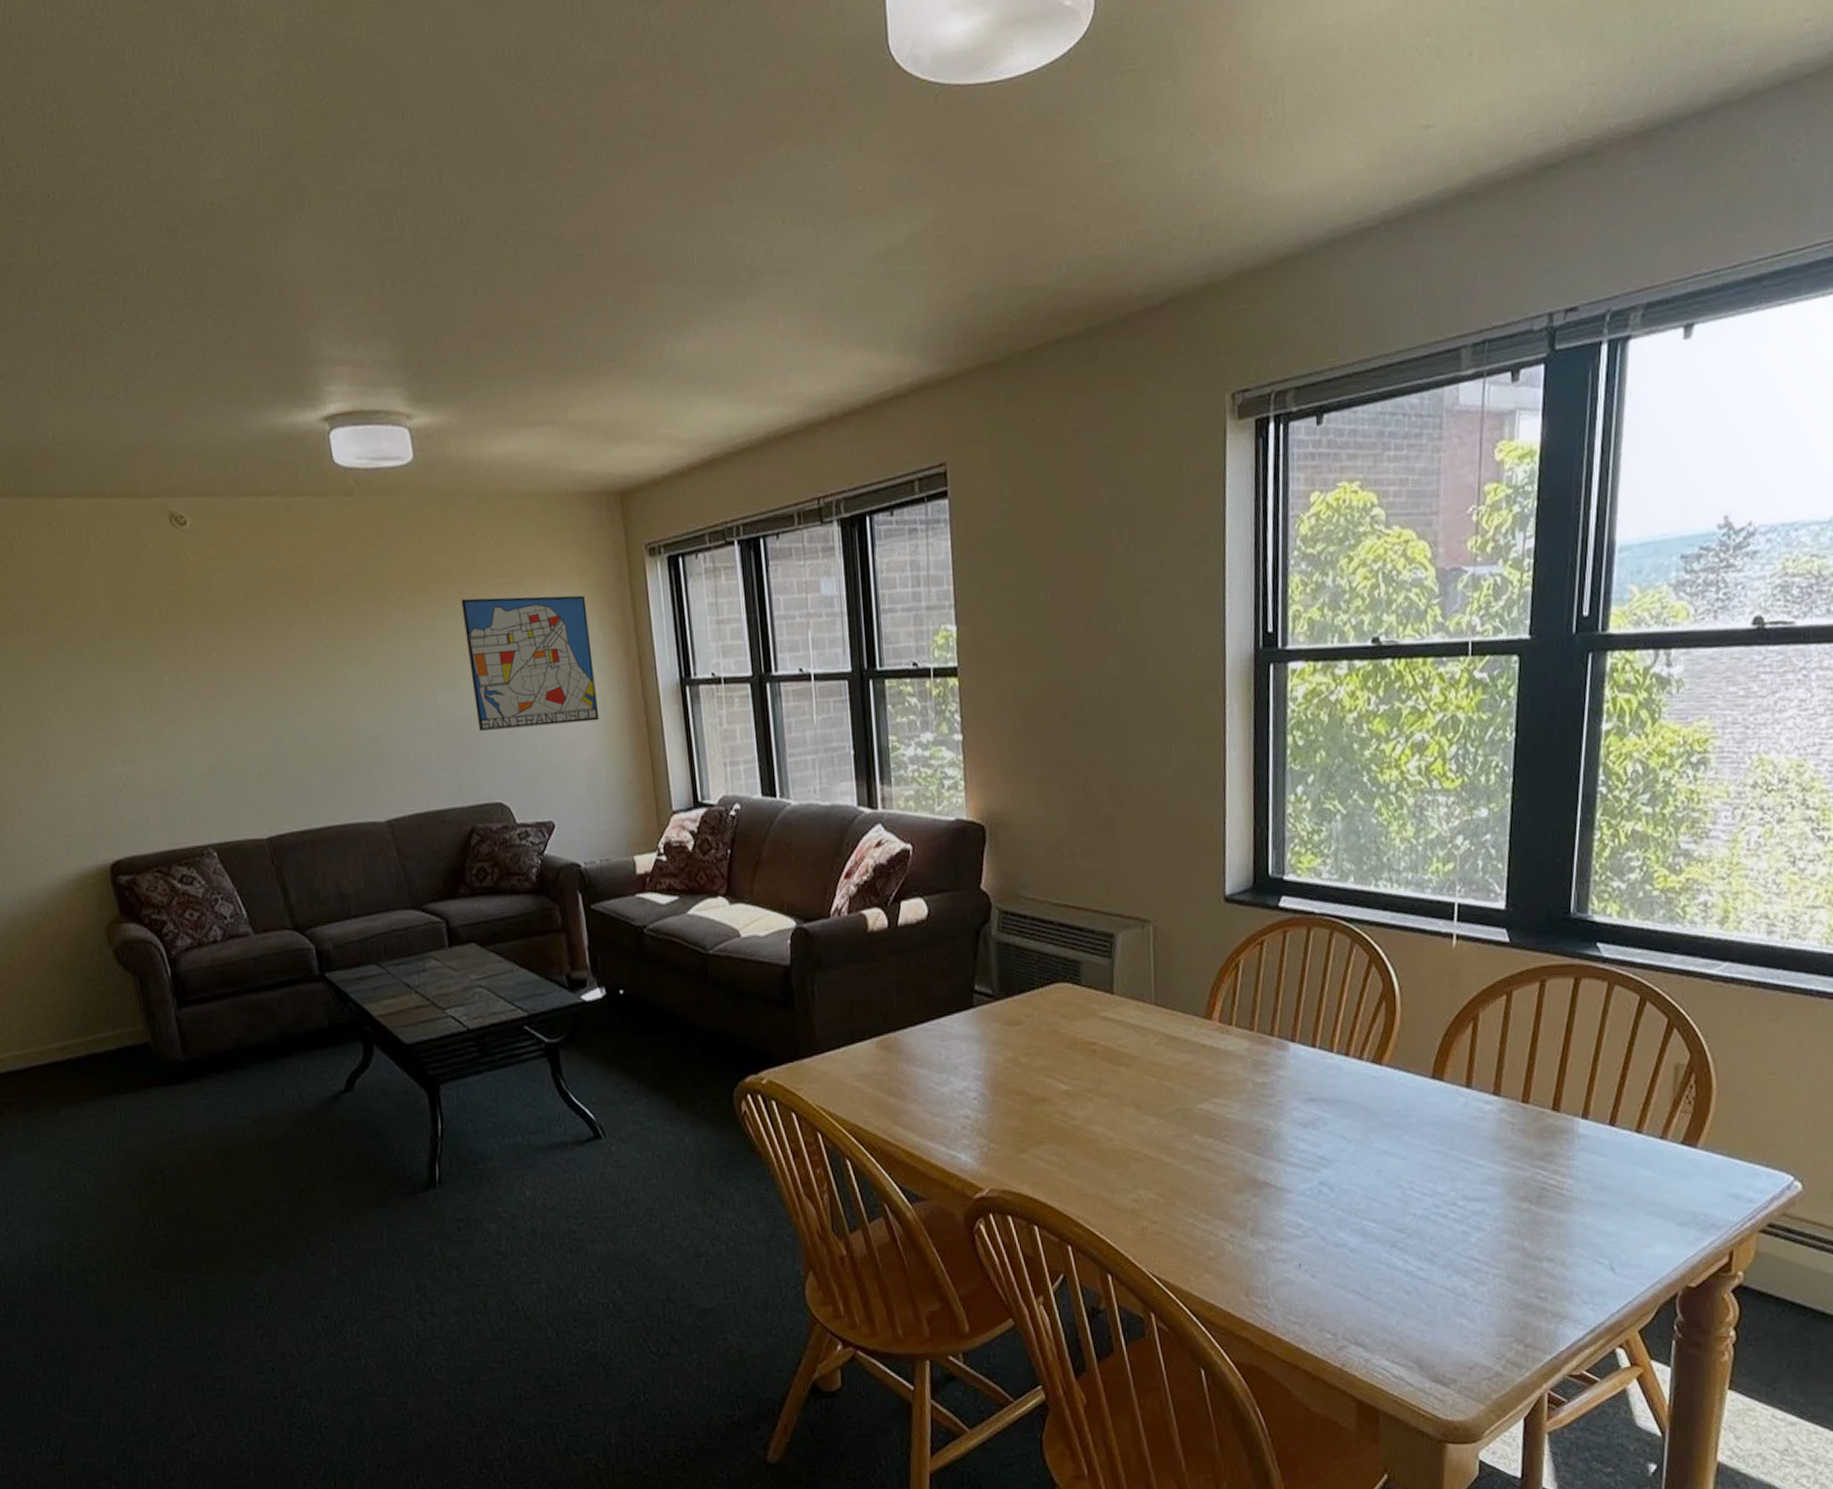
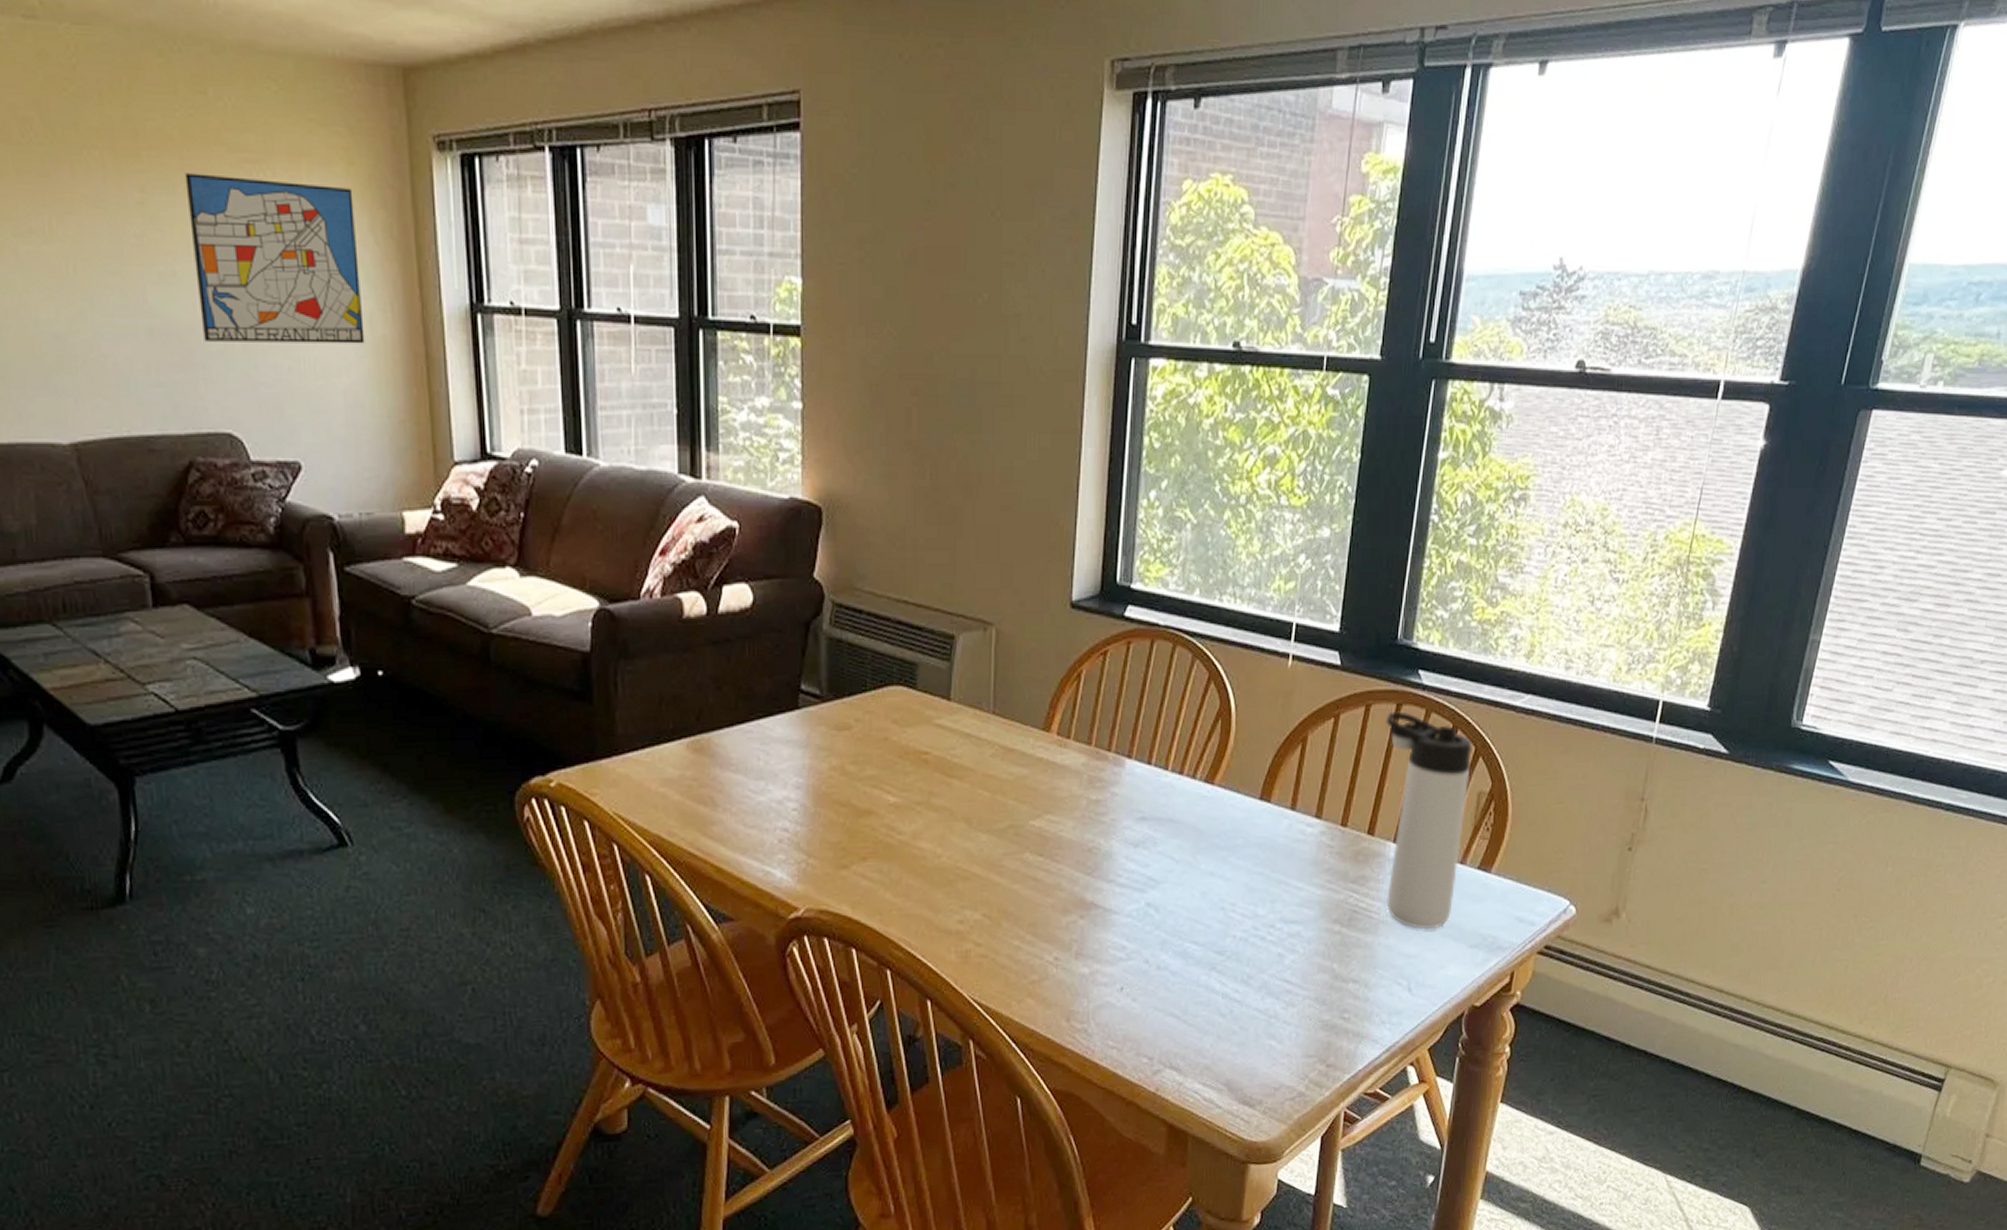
thermos bottle: none [1564,985,1665,1206] -> present [1386,711,1473,929]

